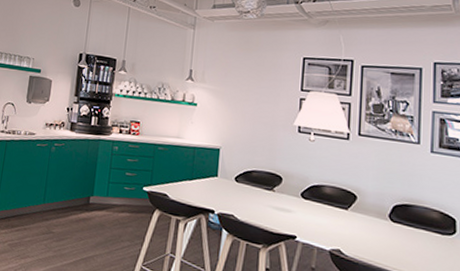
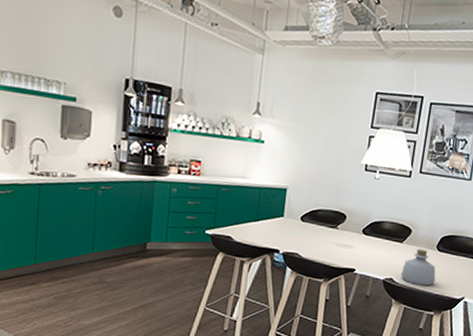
bottle: none [349,217,392,262] -> present [401,248,436,286]

